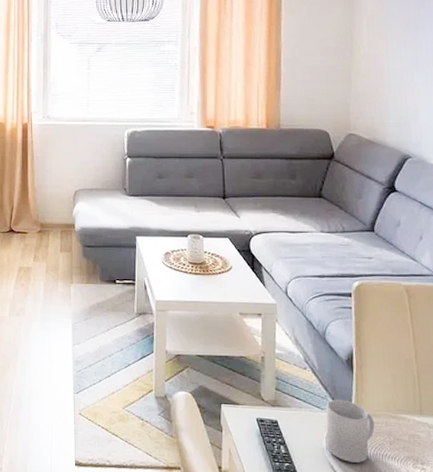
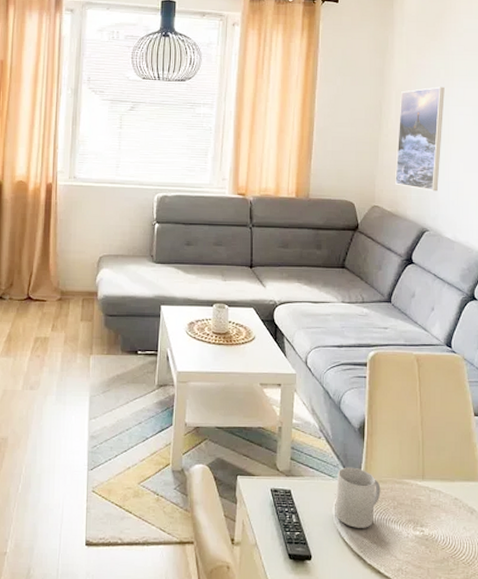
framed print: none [371,9,421,117] -> present [395,86,445,192]

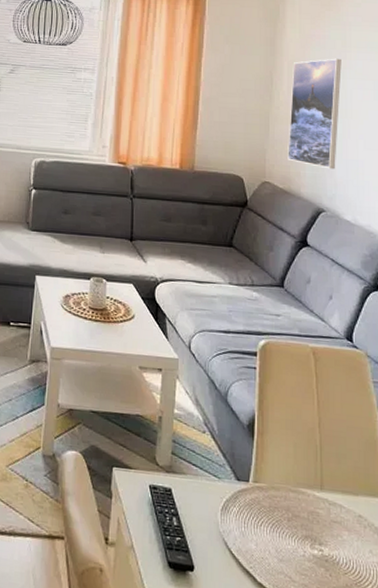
mug: present [335,467,381,528] -> none [221,468,273,541]

